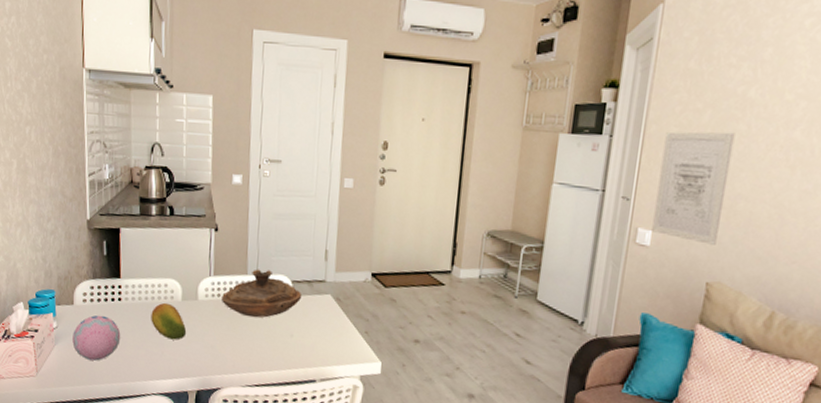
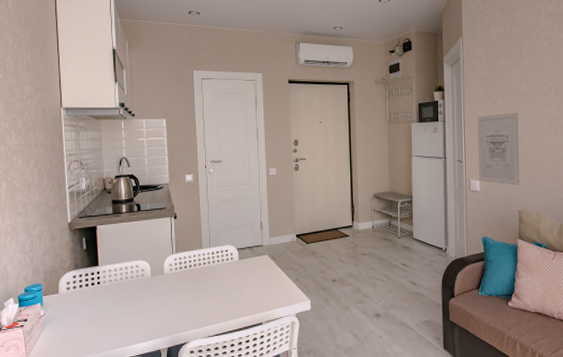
decorative egg: present [72,314,121,361] -> none [59,298,101,338]
fruit: present [151,302,187,340] -> none [126,280,157,309]
decorative bowl: present [222,269,302,318] -> none [183,243,246,282]

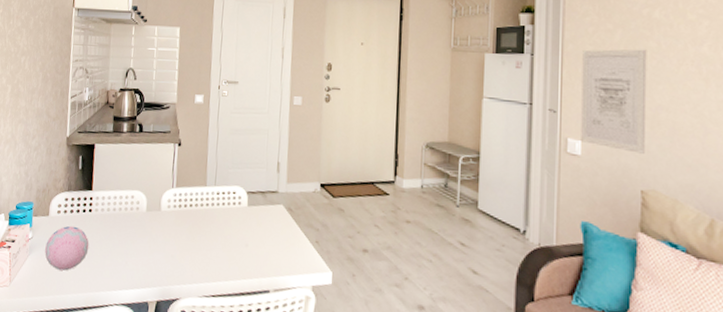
decorative egg: none [59,298,101,338] -> present [45,225,89,271]

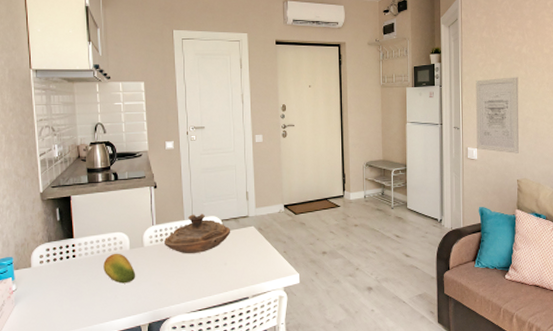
decorative egg: present [45,225,89,271] -> none [31,272,77,314]
fruit: none [117,213,150,250] -> present [103,253,136,284]
decorative bowl: none [183,180,257,228] -> present [164,214,231,254]

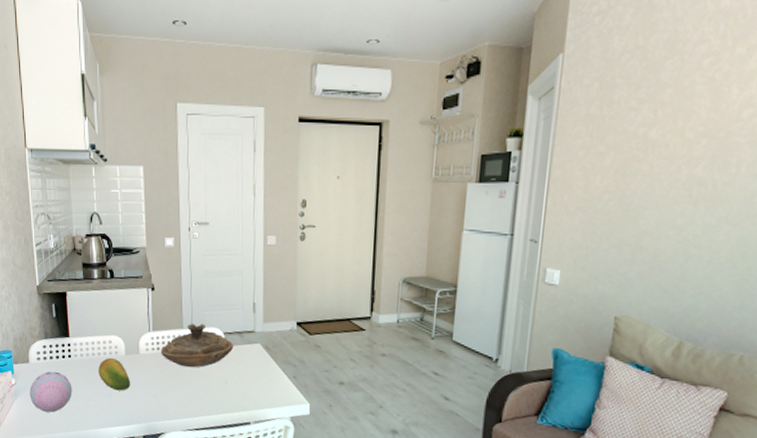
decorative egg: none [31,272,77,314] -> present [30,371,72,413]
wall art: present [476,77,519,153] -> none [560,172,638,281]

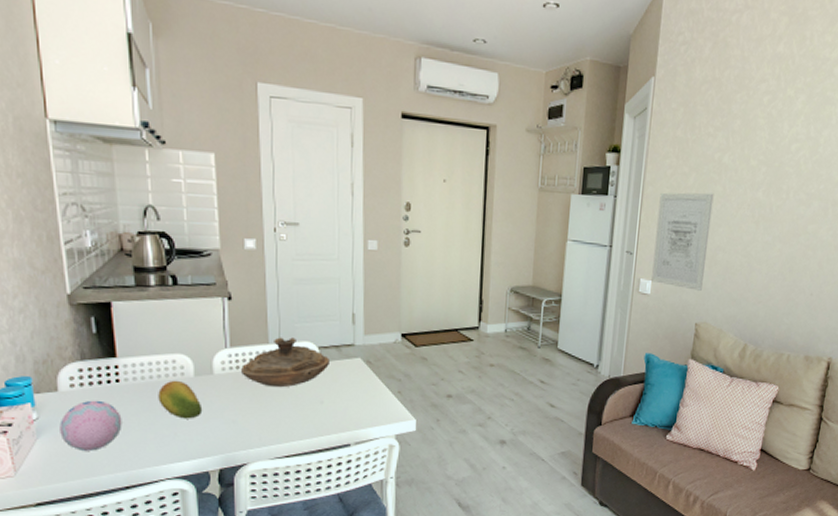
wall art: none [560,172,638,281] -> present [651,192,714,291]

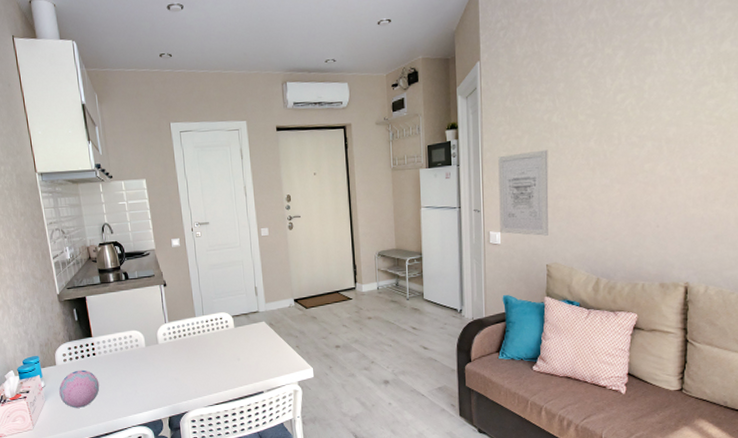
fruit: present [158,380,203,419] -> none [122,350,154,380]
decorative bowl: present [241,337,331,388] -> none [178,310,242,351]

